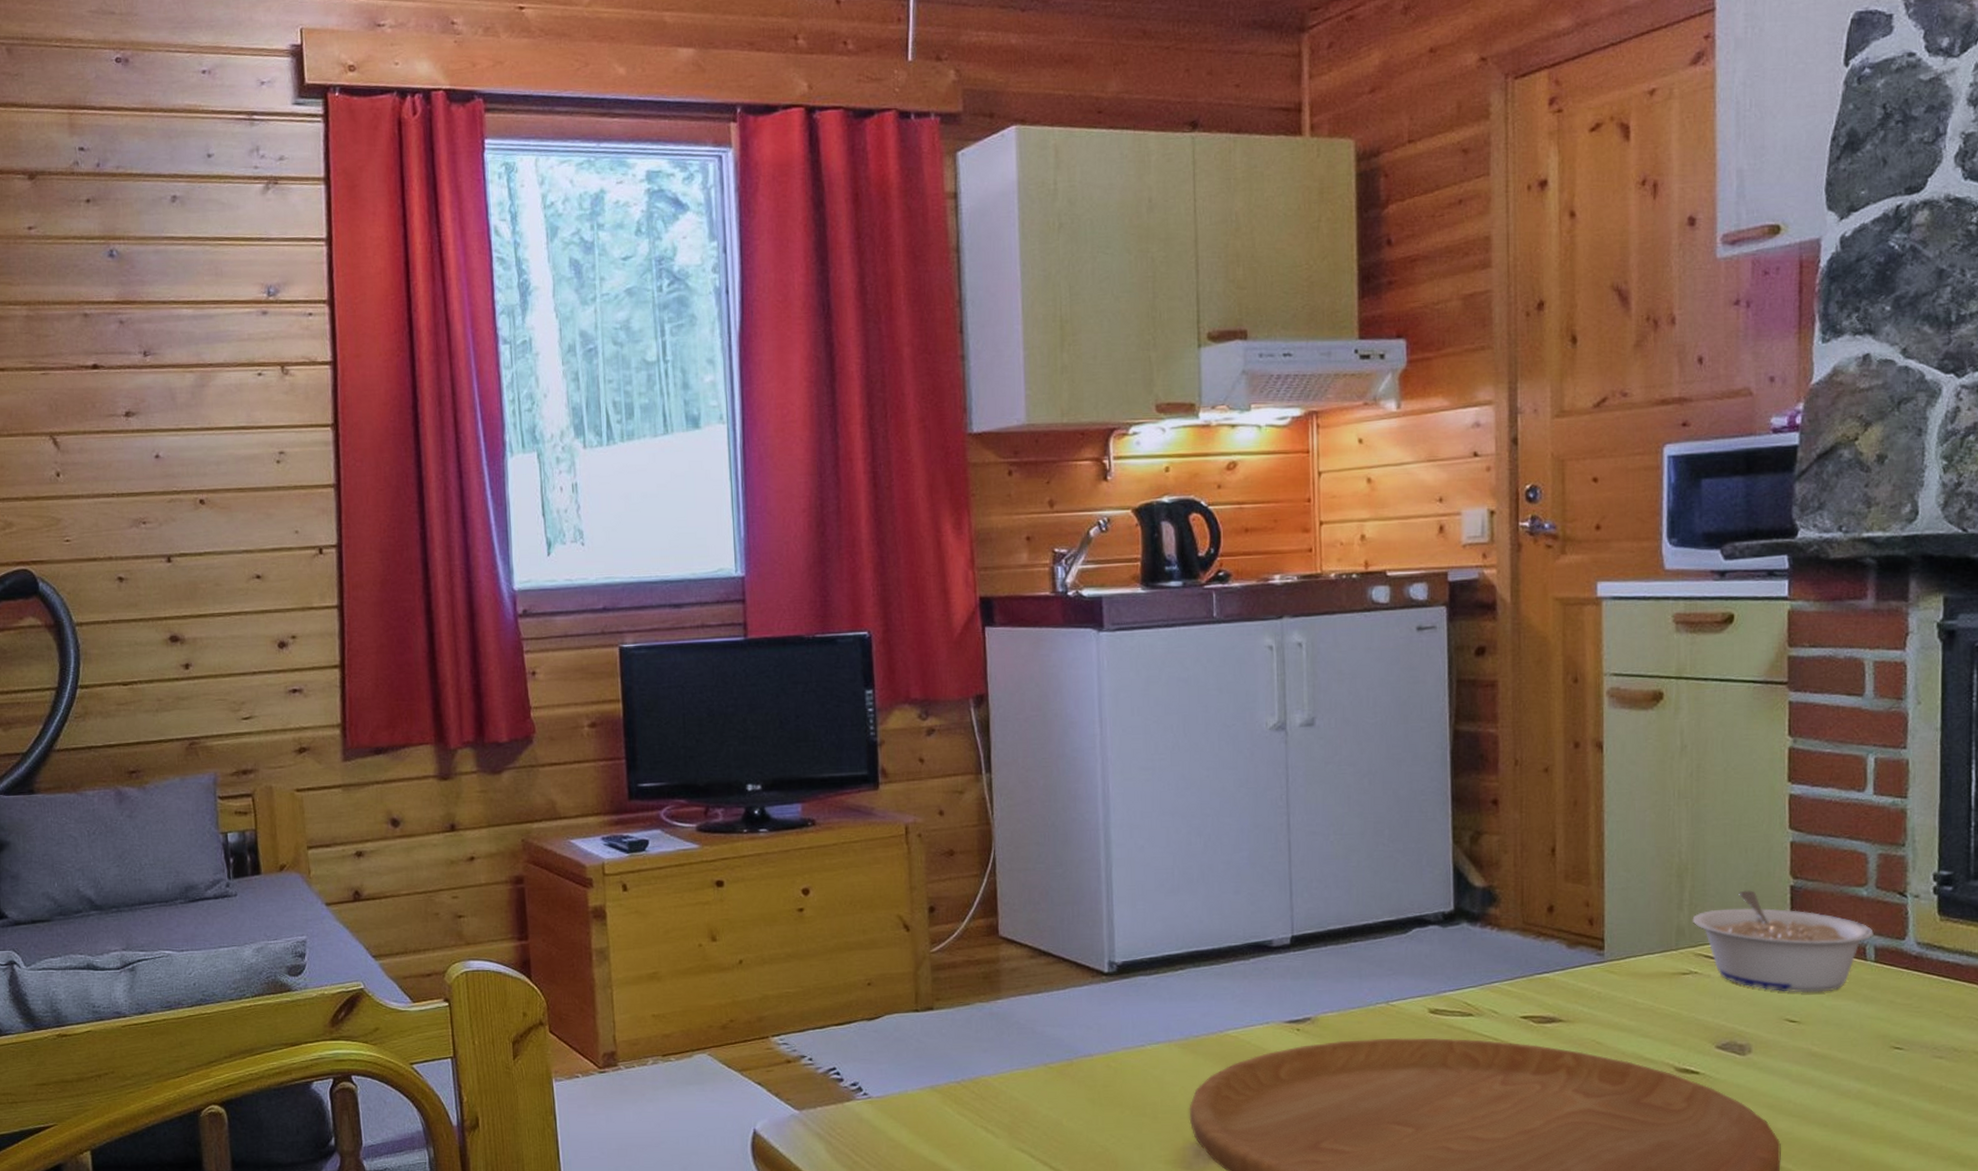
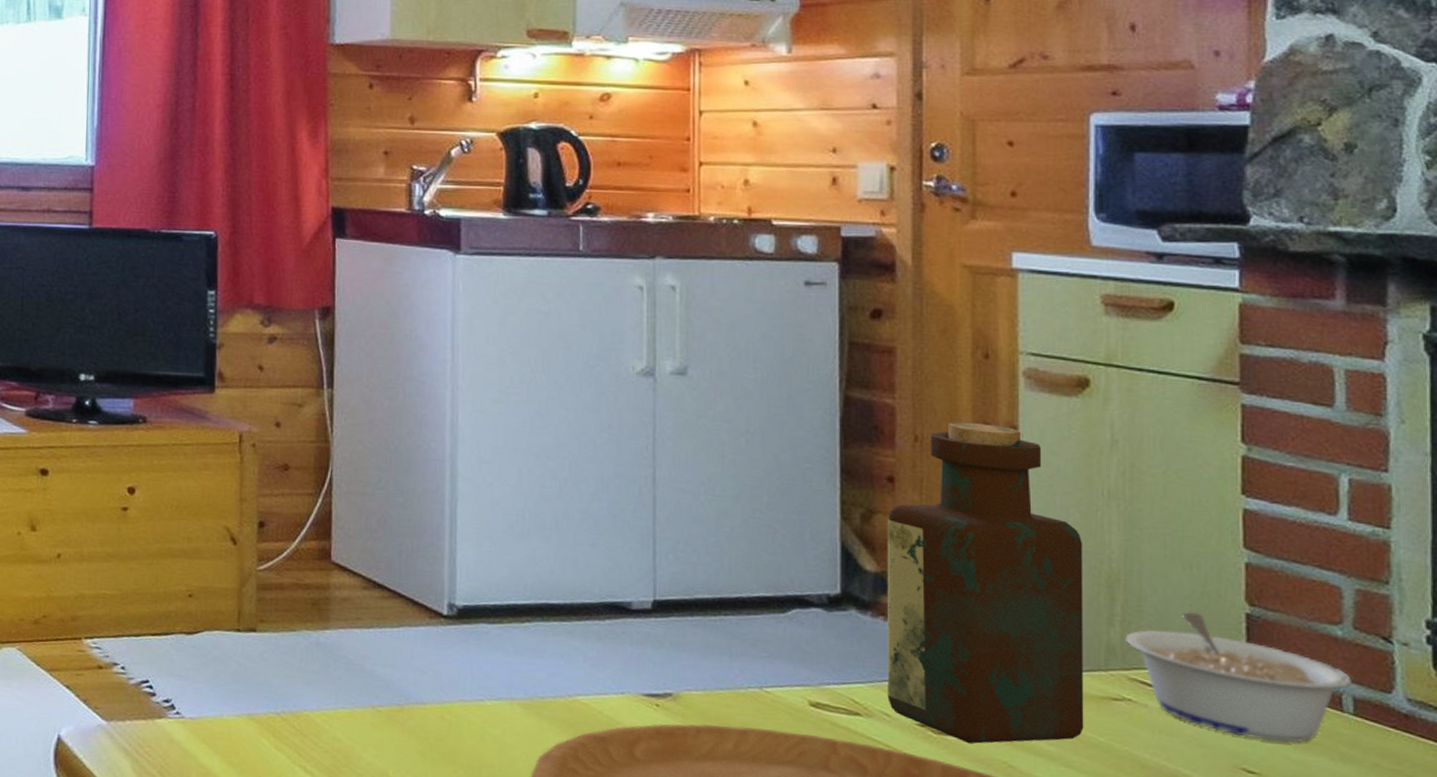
bottle: none [1492,742,1658,1027] -> present [887,422,1084,744]

